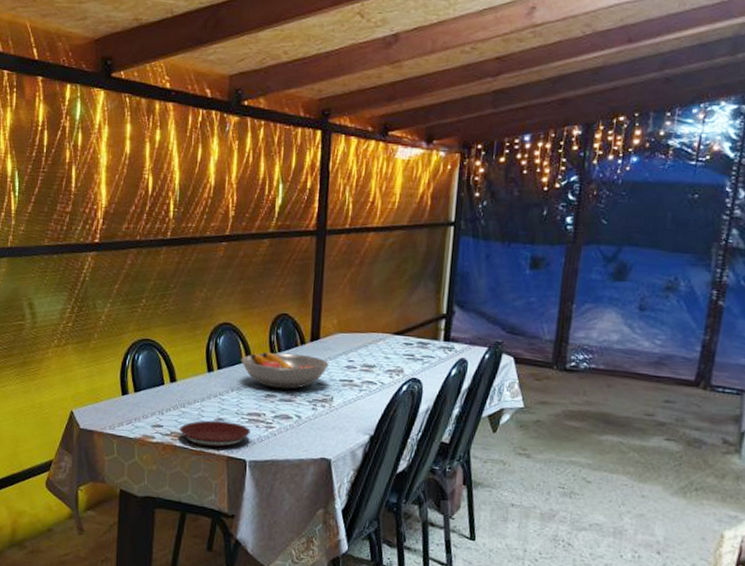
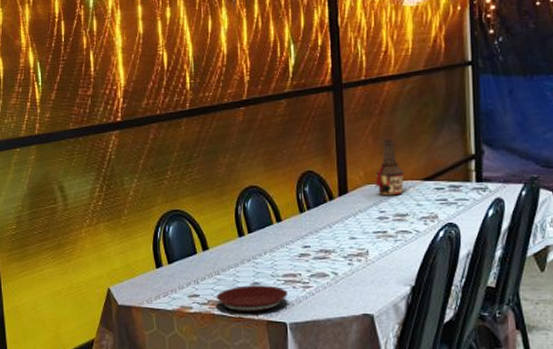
fruit bowl: present [241,352,329,389] -> none [270,210,360,247]
bottle: none [347,291,377,347] -> present [375,140,405,196]

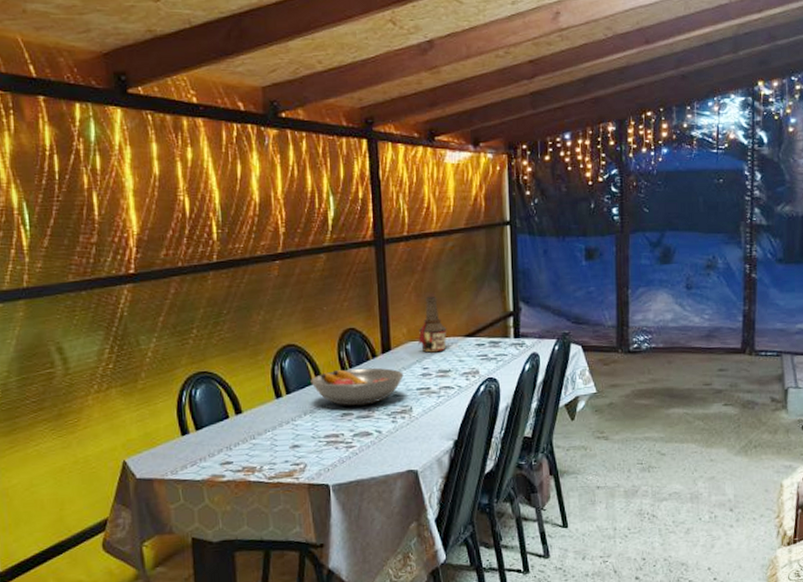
plate: present [216,285,288,312] -> none [252,447,330,477]
fruit bowl: none [270,210,360,247] -> present [310,367,404,406]

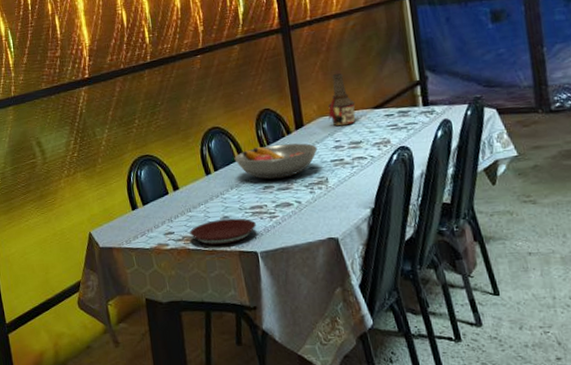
plate: none [252,447,330,477] -> present [189,218,256,246]

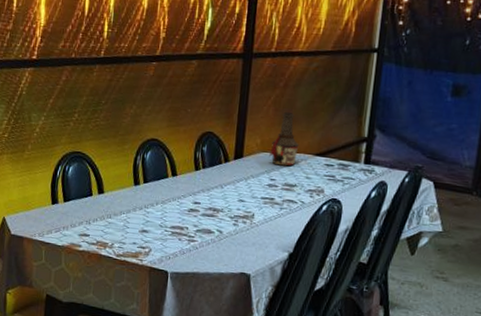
plate: present [189,218,256,246] -> none [105,231,173,258]
fruit bowl: present [234,143,318,180] -> none [166,168,251,205]

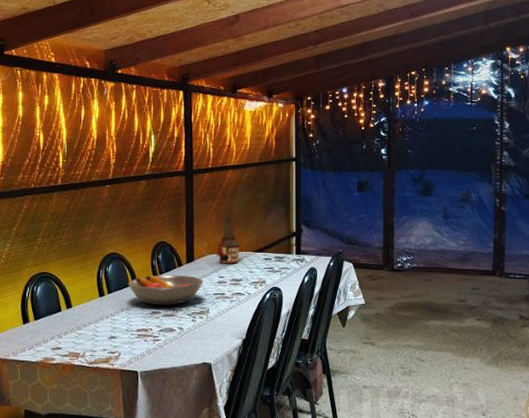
fruit bowl: none [166,168,251,205] -> present [128,274,203,306]

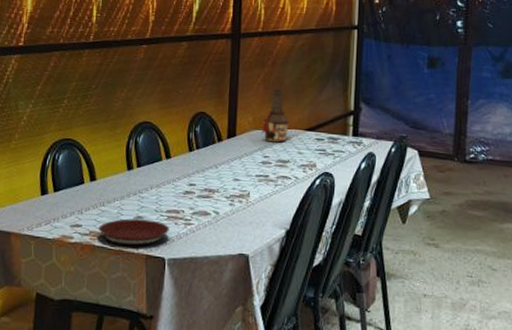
plate: none [77,339,140,363] -> present [98,218,169,246]
fruit bowl: present [128,274,203,306] -> none [160,149,245,186]

